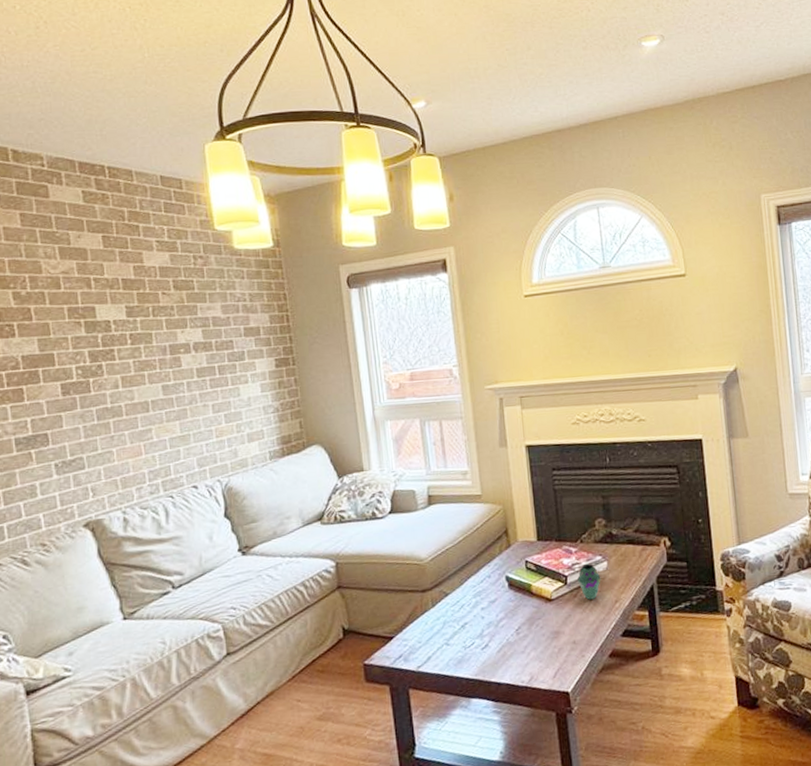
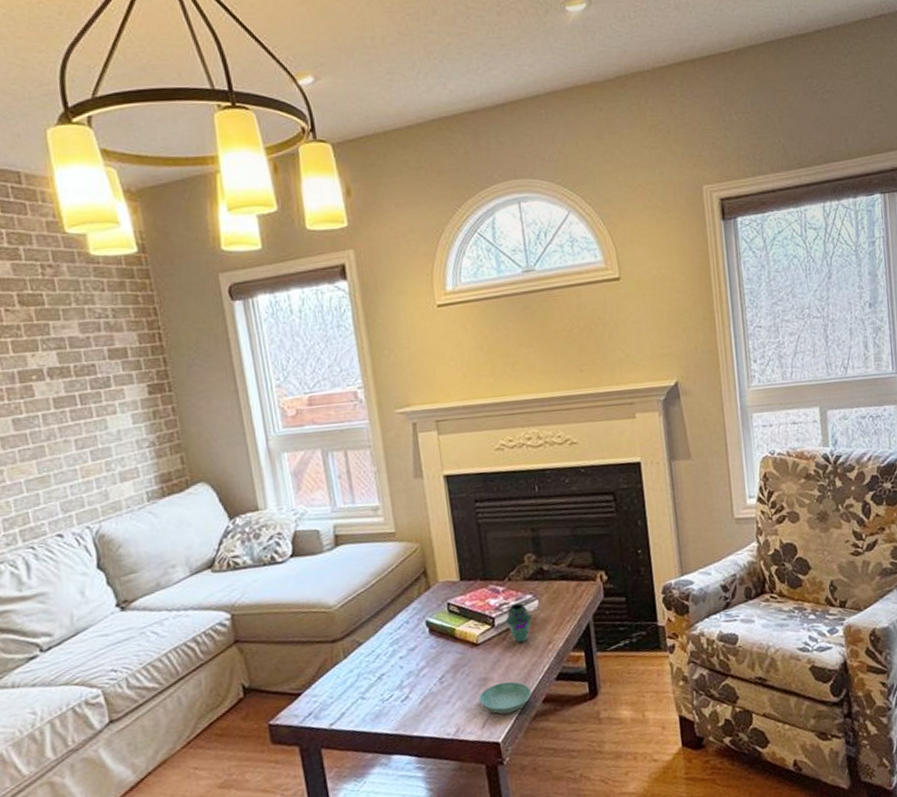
saucer: none [551,635,600,666] -> present [478,681,532,714]

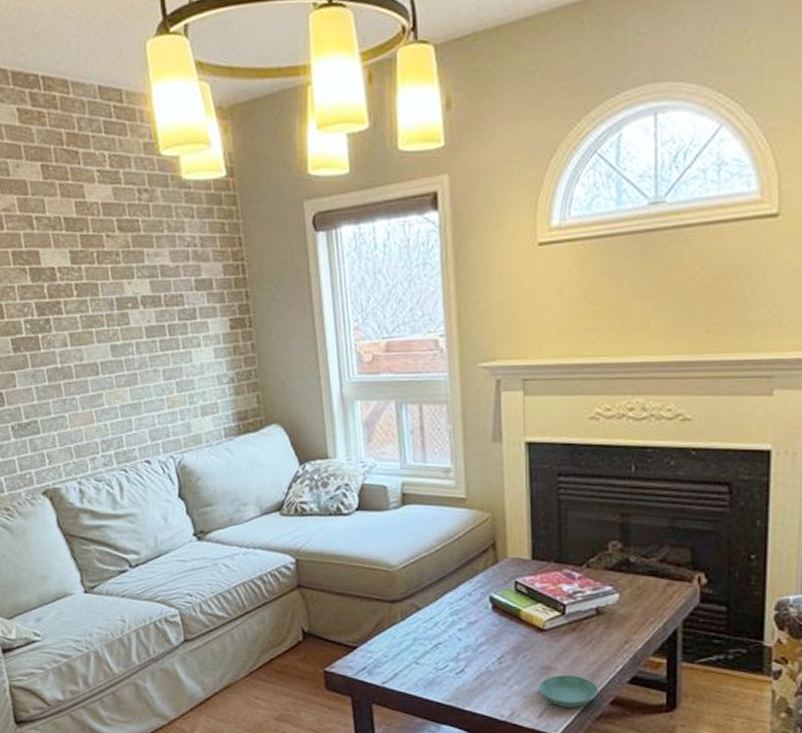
vase: present [506,603,532,643] -> none [579,594,609,636]

